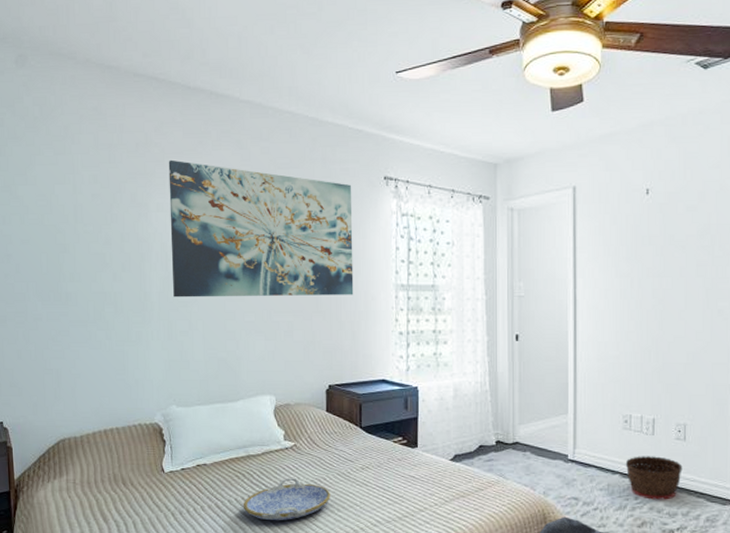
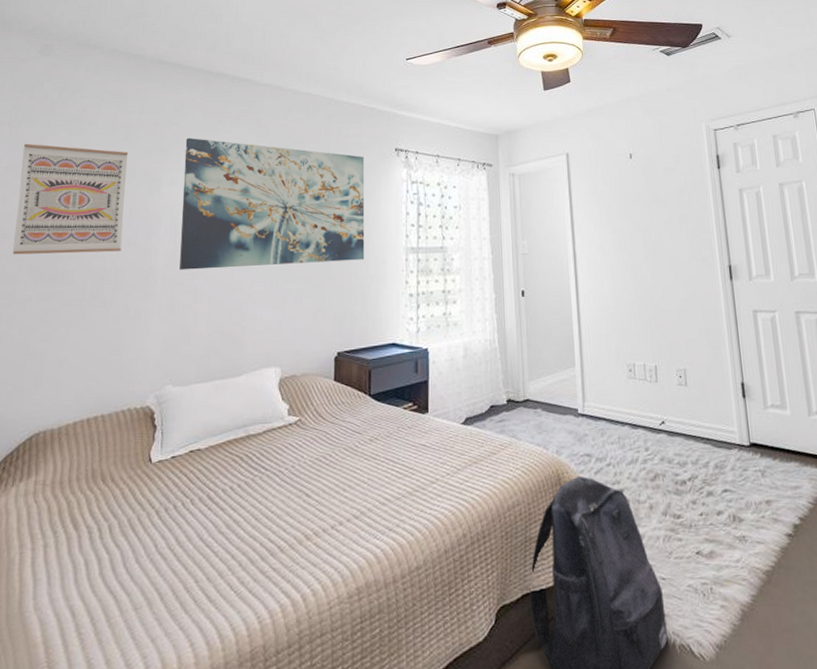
wall art: none [13,163,117,276] -> present [13,143,129,255]
serving tray: present [244,477,330,521] -> none [239,456,336,510]
basket: present [625,456,683,500] -> none [633,404,687,450]

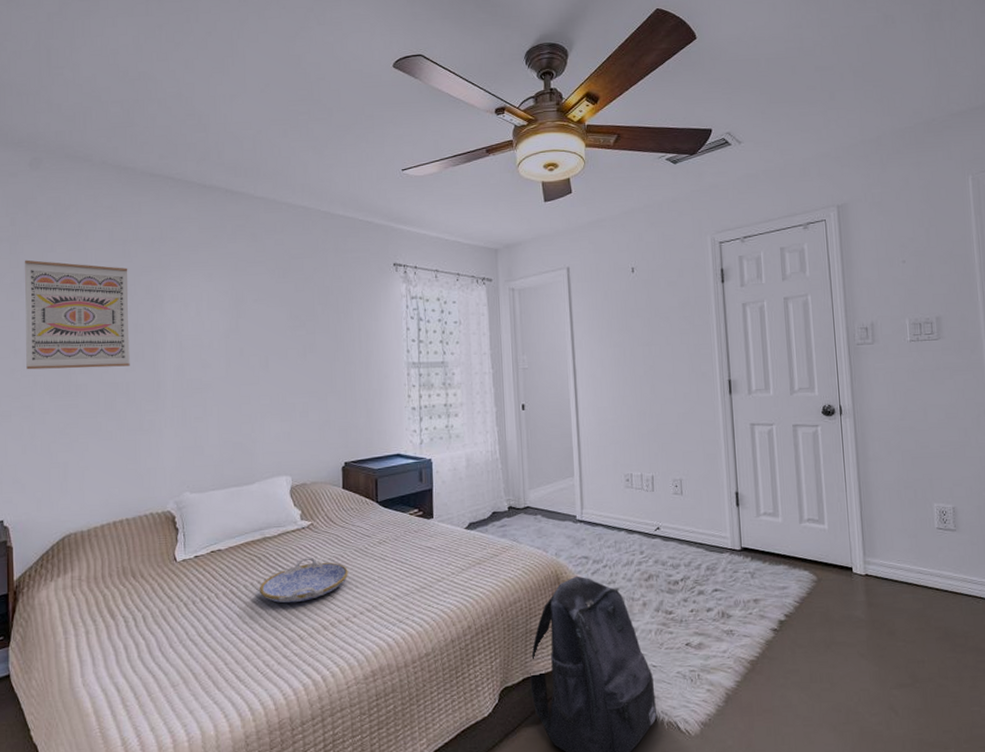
wall art: present [179,137,365,270] -> none [183,253,367,385]
serving tray: none [239,456,336,510] -> present [260,556,348,603]

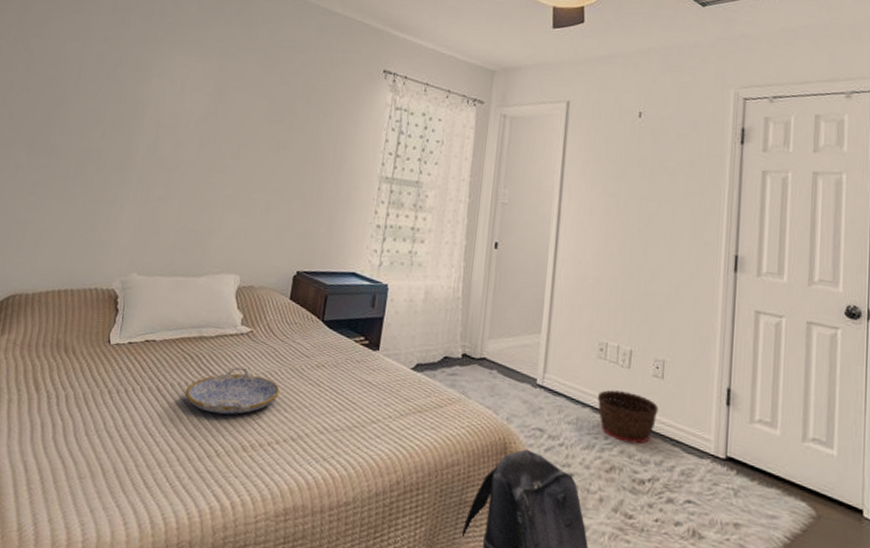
wall art: present [24,259,130,370] -> none [11,16,125,134]
basket: none [629,511,682,553] -> present [597,389,659,445]

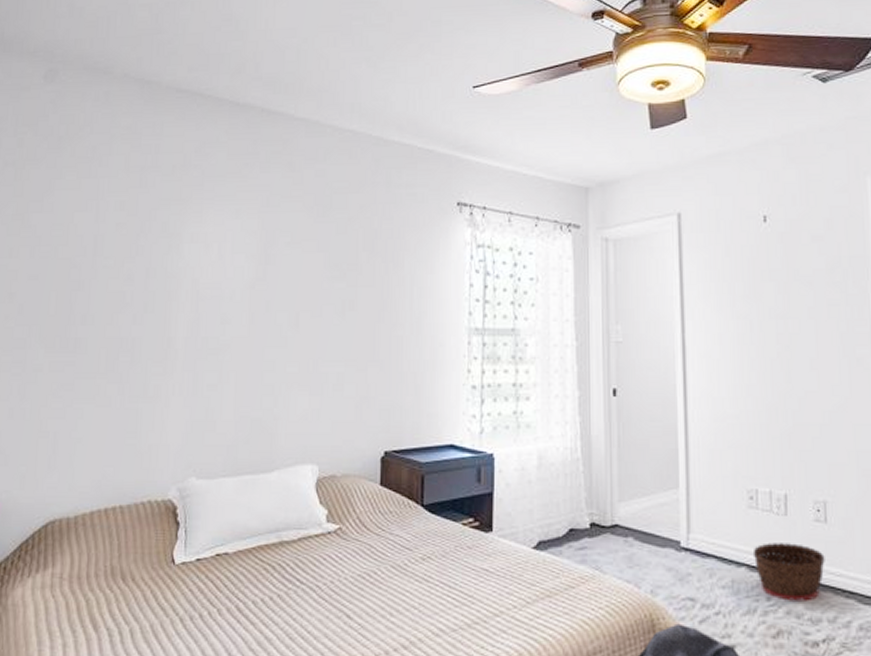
serving tray: present [185,366,280,415] -> none [272,570,382,629]

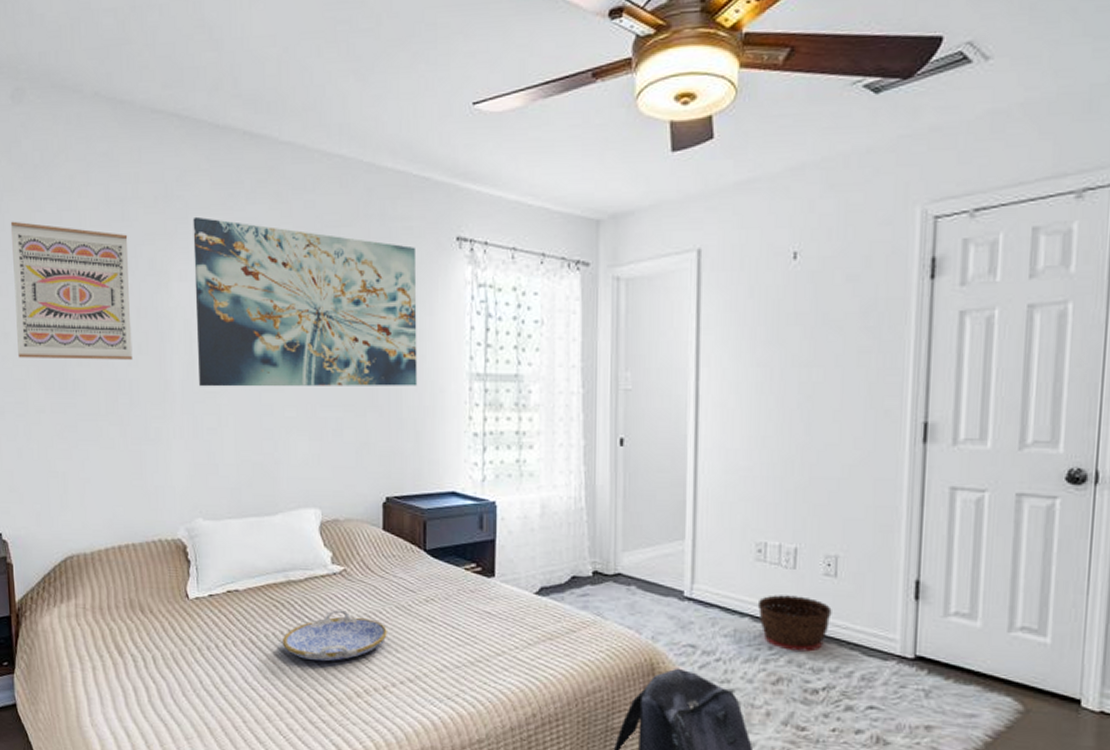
wall art: none [21,187,144,319] -> present [10,221,133,360]
wall art: none [203,183,419,344] -> present [193,216,418,387]
serving tray: none [272,570,382,629] -> present [283,609,387,662]

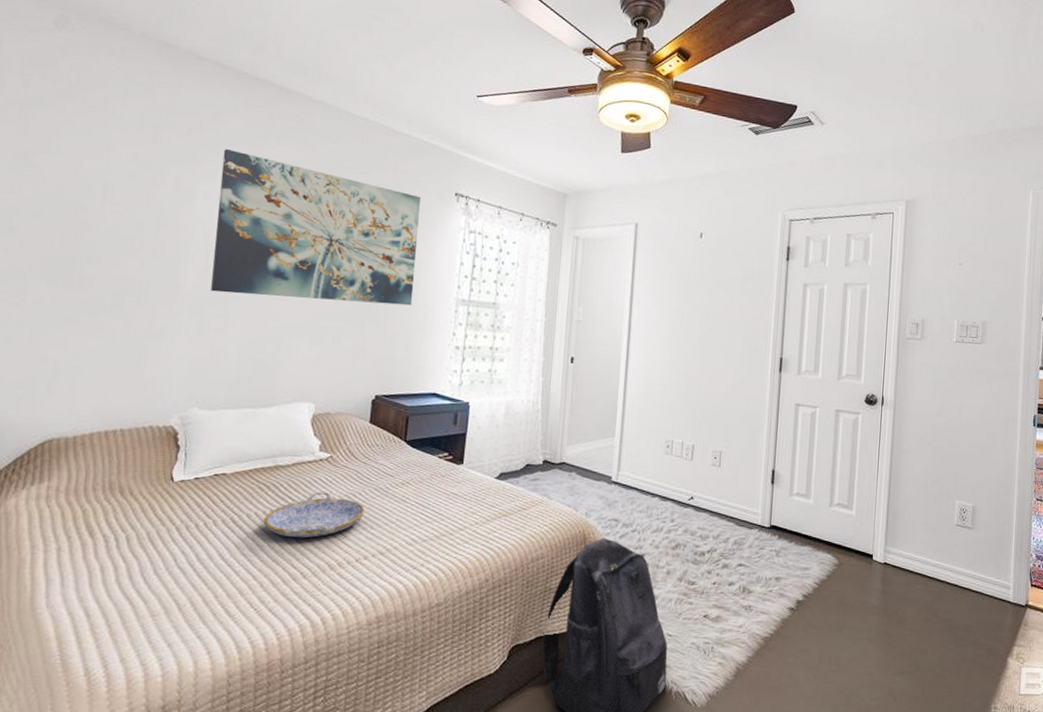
wall art: present [10,221,133,360] -> none [22,128,157,263]
basket: present [757,595,832,652] -> none [664,480,716,523]

